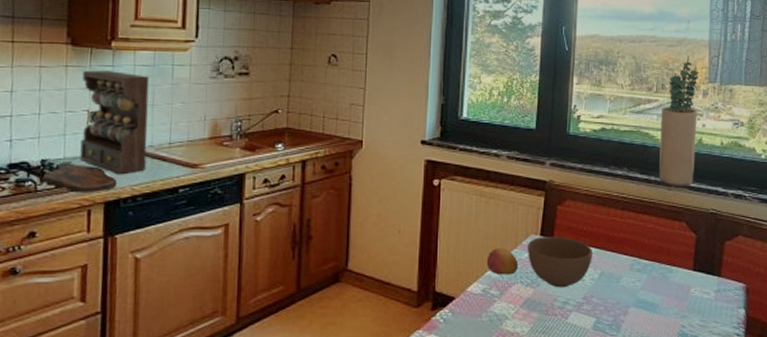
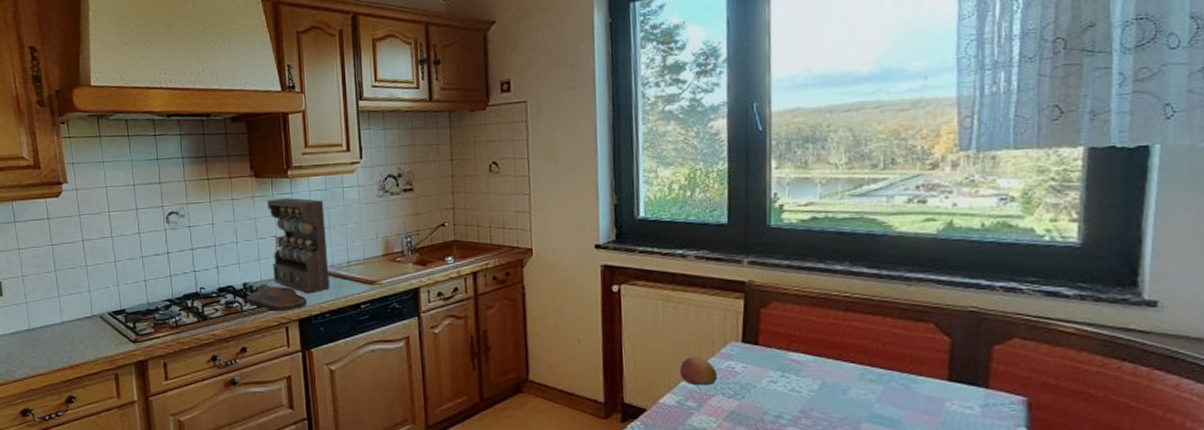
bowl: present [528,236,592,288] -> none [727,342,809,400]
vase: present [658,56,699,186] -> none [891,120,945,281]

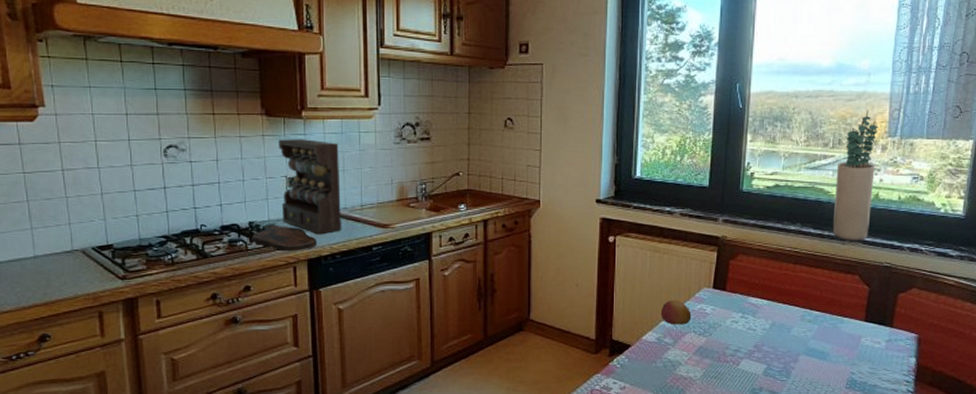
vase: none [891,120,945,281] -> present [832,110,878,241]

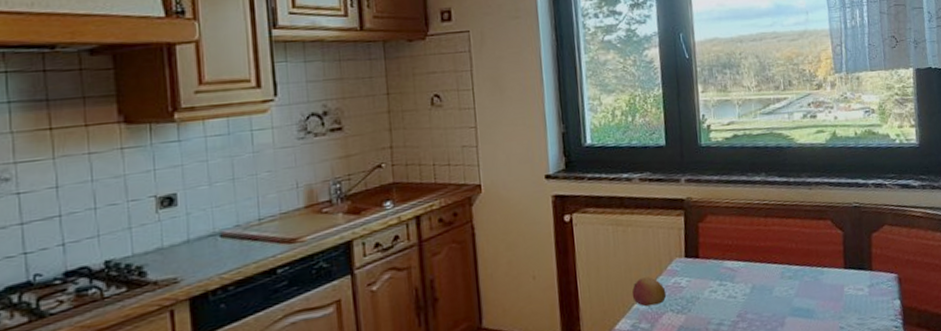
cutting board: present [252,224,318,252] -> none [109,258,202,293]
spice rack: present [278,139,341,235] -> none [143,146,234,265]
vase: present [832,110,878,241] -> none [791,48,833,185]

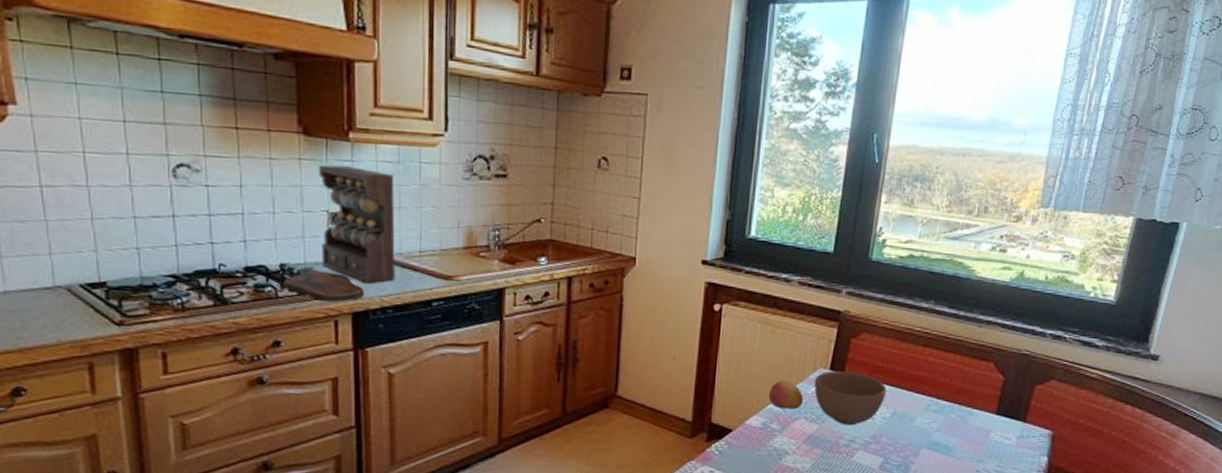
cutting board: none [109,258,202,293] -> present [283,268,365,303]
spice rack: none [143,146,234,265] -> present [319,165,395,284]
bowl: none [673,255,742,310] -> present [814,370,886,426]

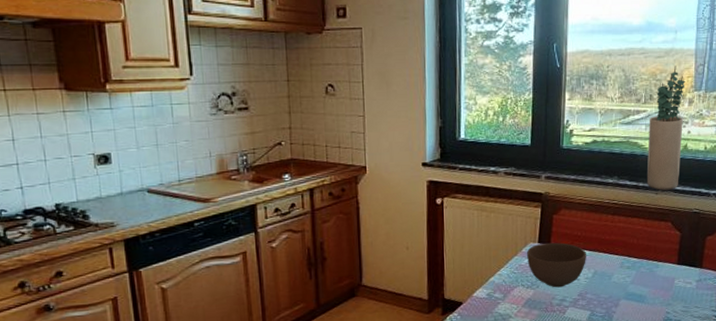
cutting board: present [283,268,365,303] -> none [60,205,134,233]
spice rack: present [319,165,395,284] -> none [82,113,159,214]
fruit: present [768,381,804,410] -> none [489,256,519,281]
vase: none [969,174,1031,324] -> present [646,66,685,191]

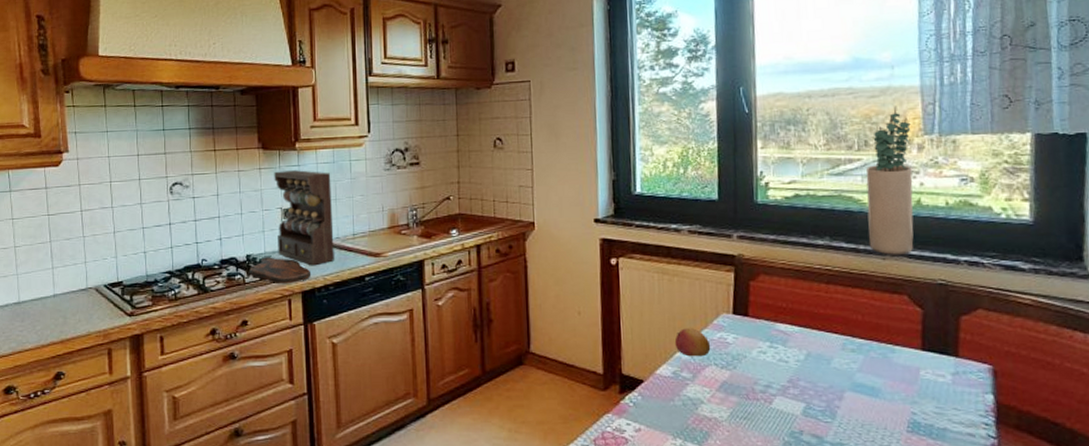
cutting board: none [60,205,134,233] -> present [249,257,312,284]
spice rack: none [82,113,159,214] -> present [274,170,334,266]
fruit: none [489,256,519,281] -> present [674,328,711,357]
bowl: present [527,242,586,288] -> none [719,314,796,370]

